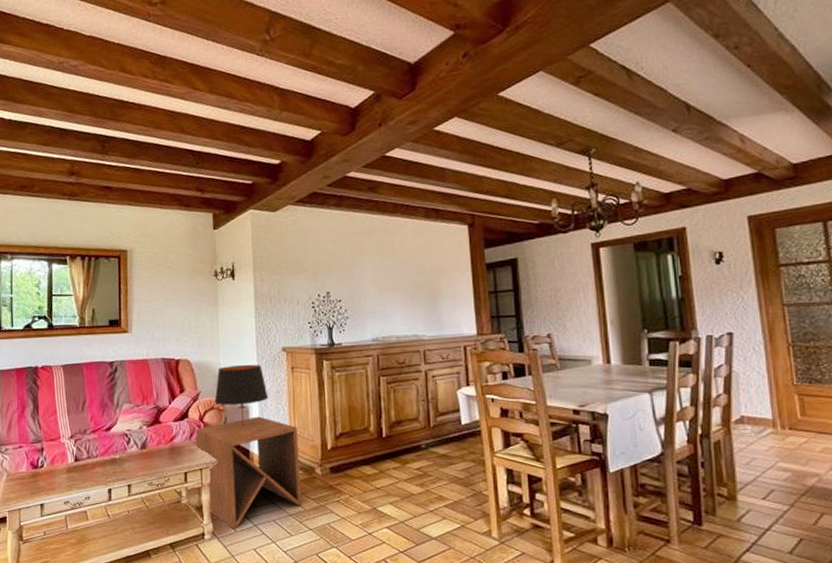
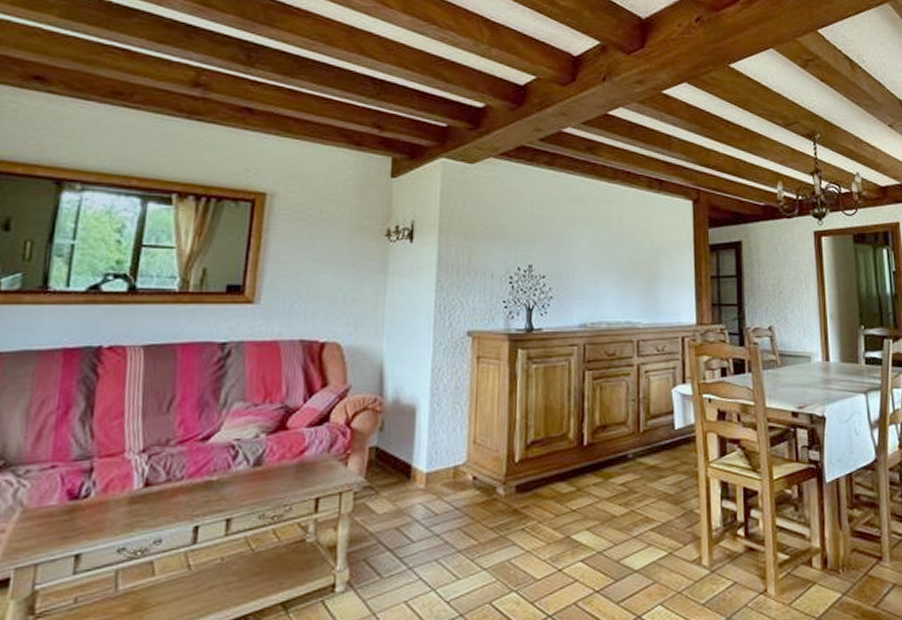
side table: present [196,416,302,529] -> none [332,420,478,576]
table lamp: present [214,364,269,427] -> none [369,351,444,433]

